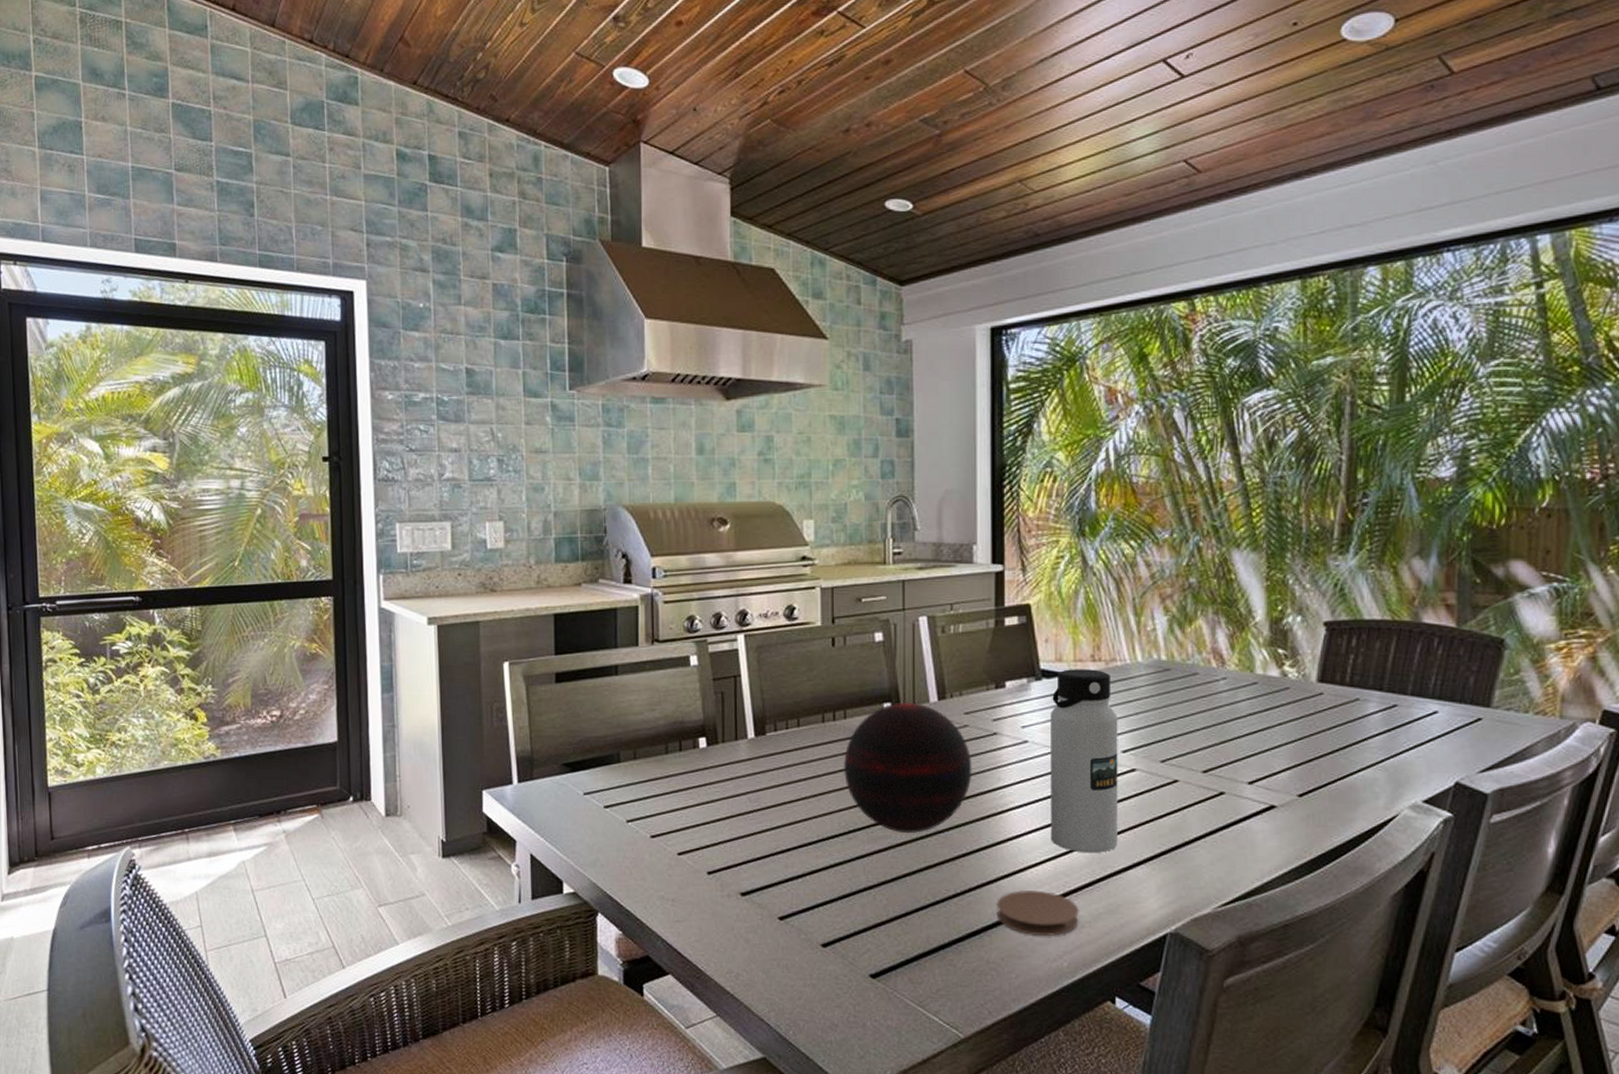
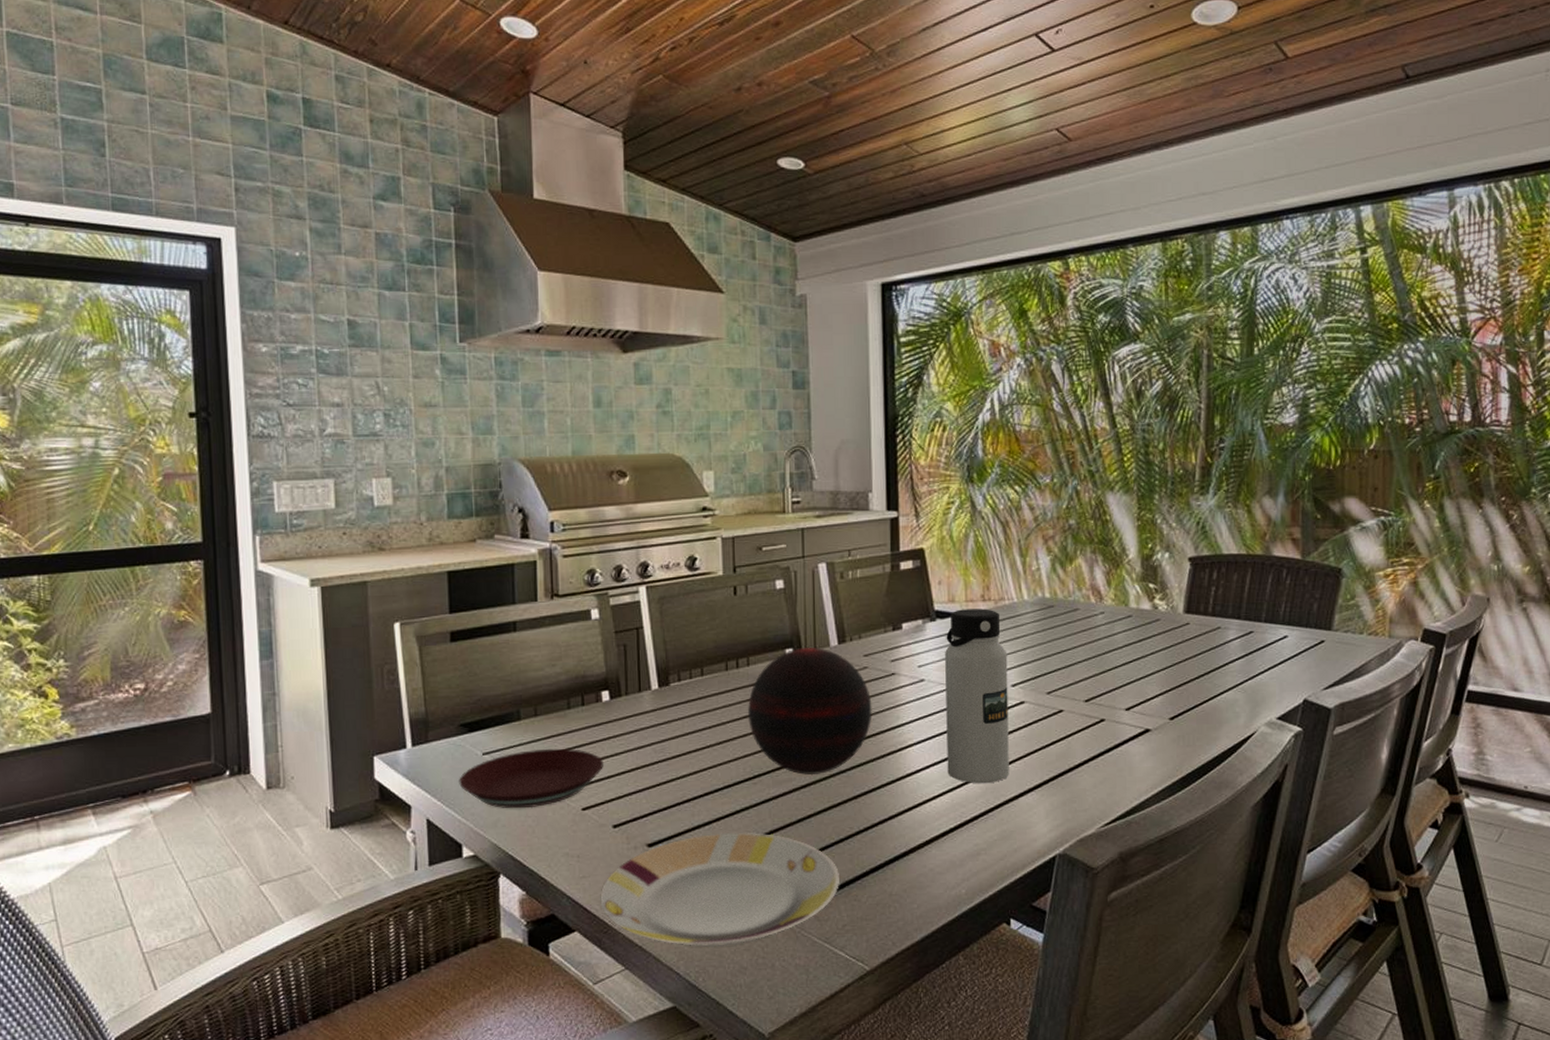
plate: none [561,792,699,850] -> present [459,748,603,809]
plate: none [693,887,934,1002] -> present [600,833,839,948]
coaster: present [997,890,1079,936] -> none [898,823,975,866]

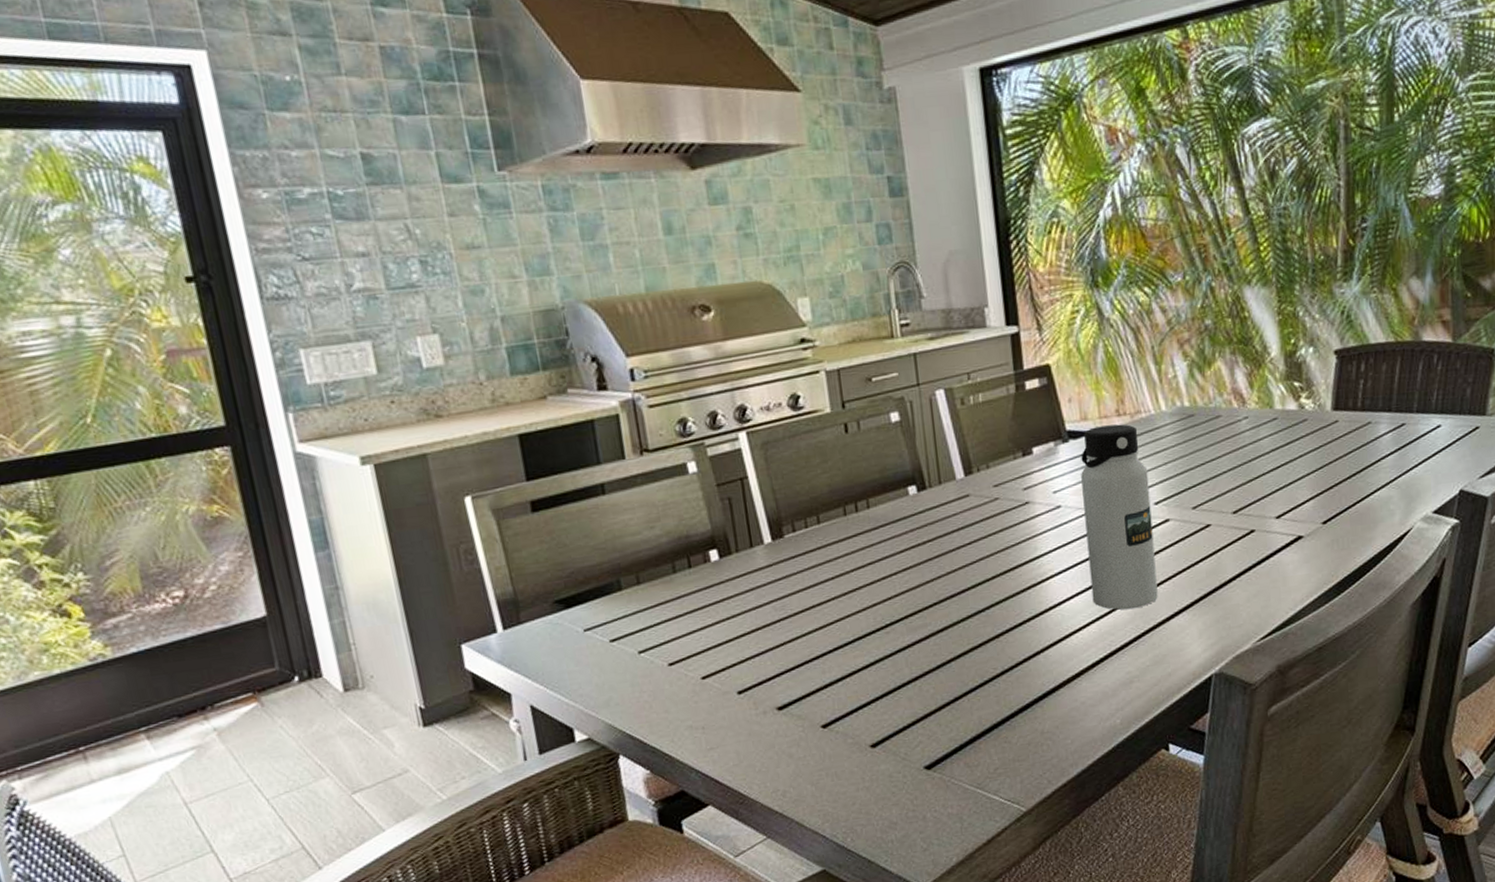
plate: present [459,748,603,809] -> none [561,615,720,686]
plate: present [600,833,839,948] -> none [731,683,987,808]
decorative orb: present [748,648,872,776] -> none [872,482,1008,619]

